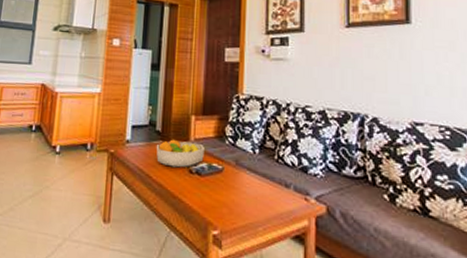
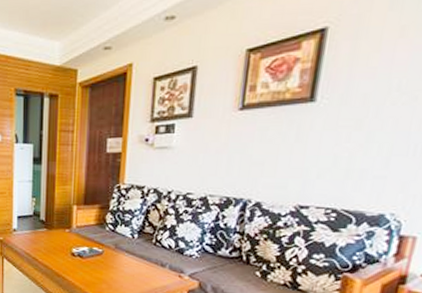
fruit bowl: present [156,139,206,168] -> none [40,227,87,252]

